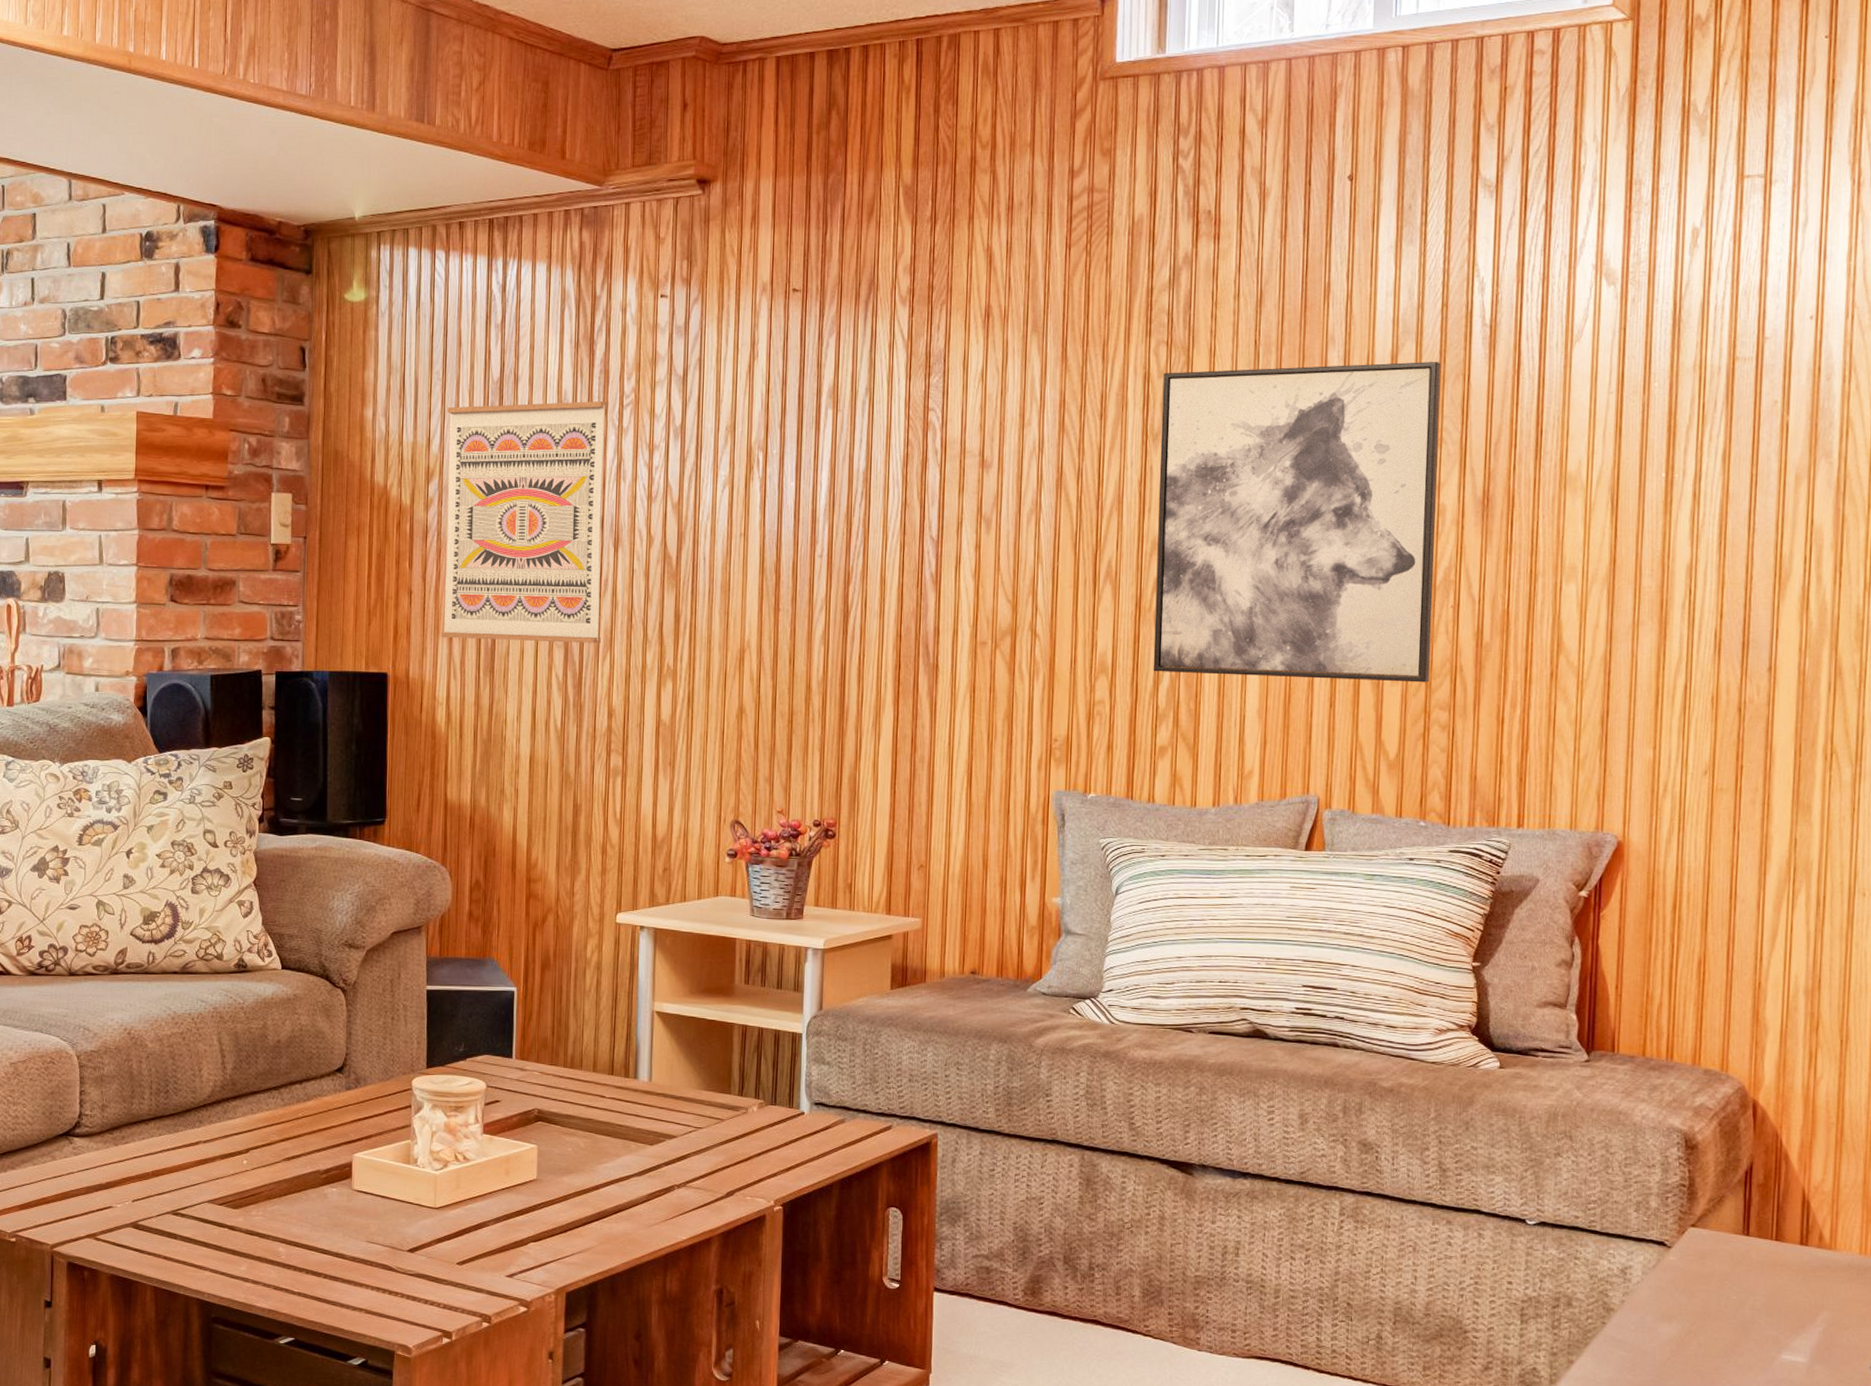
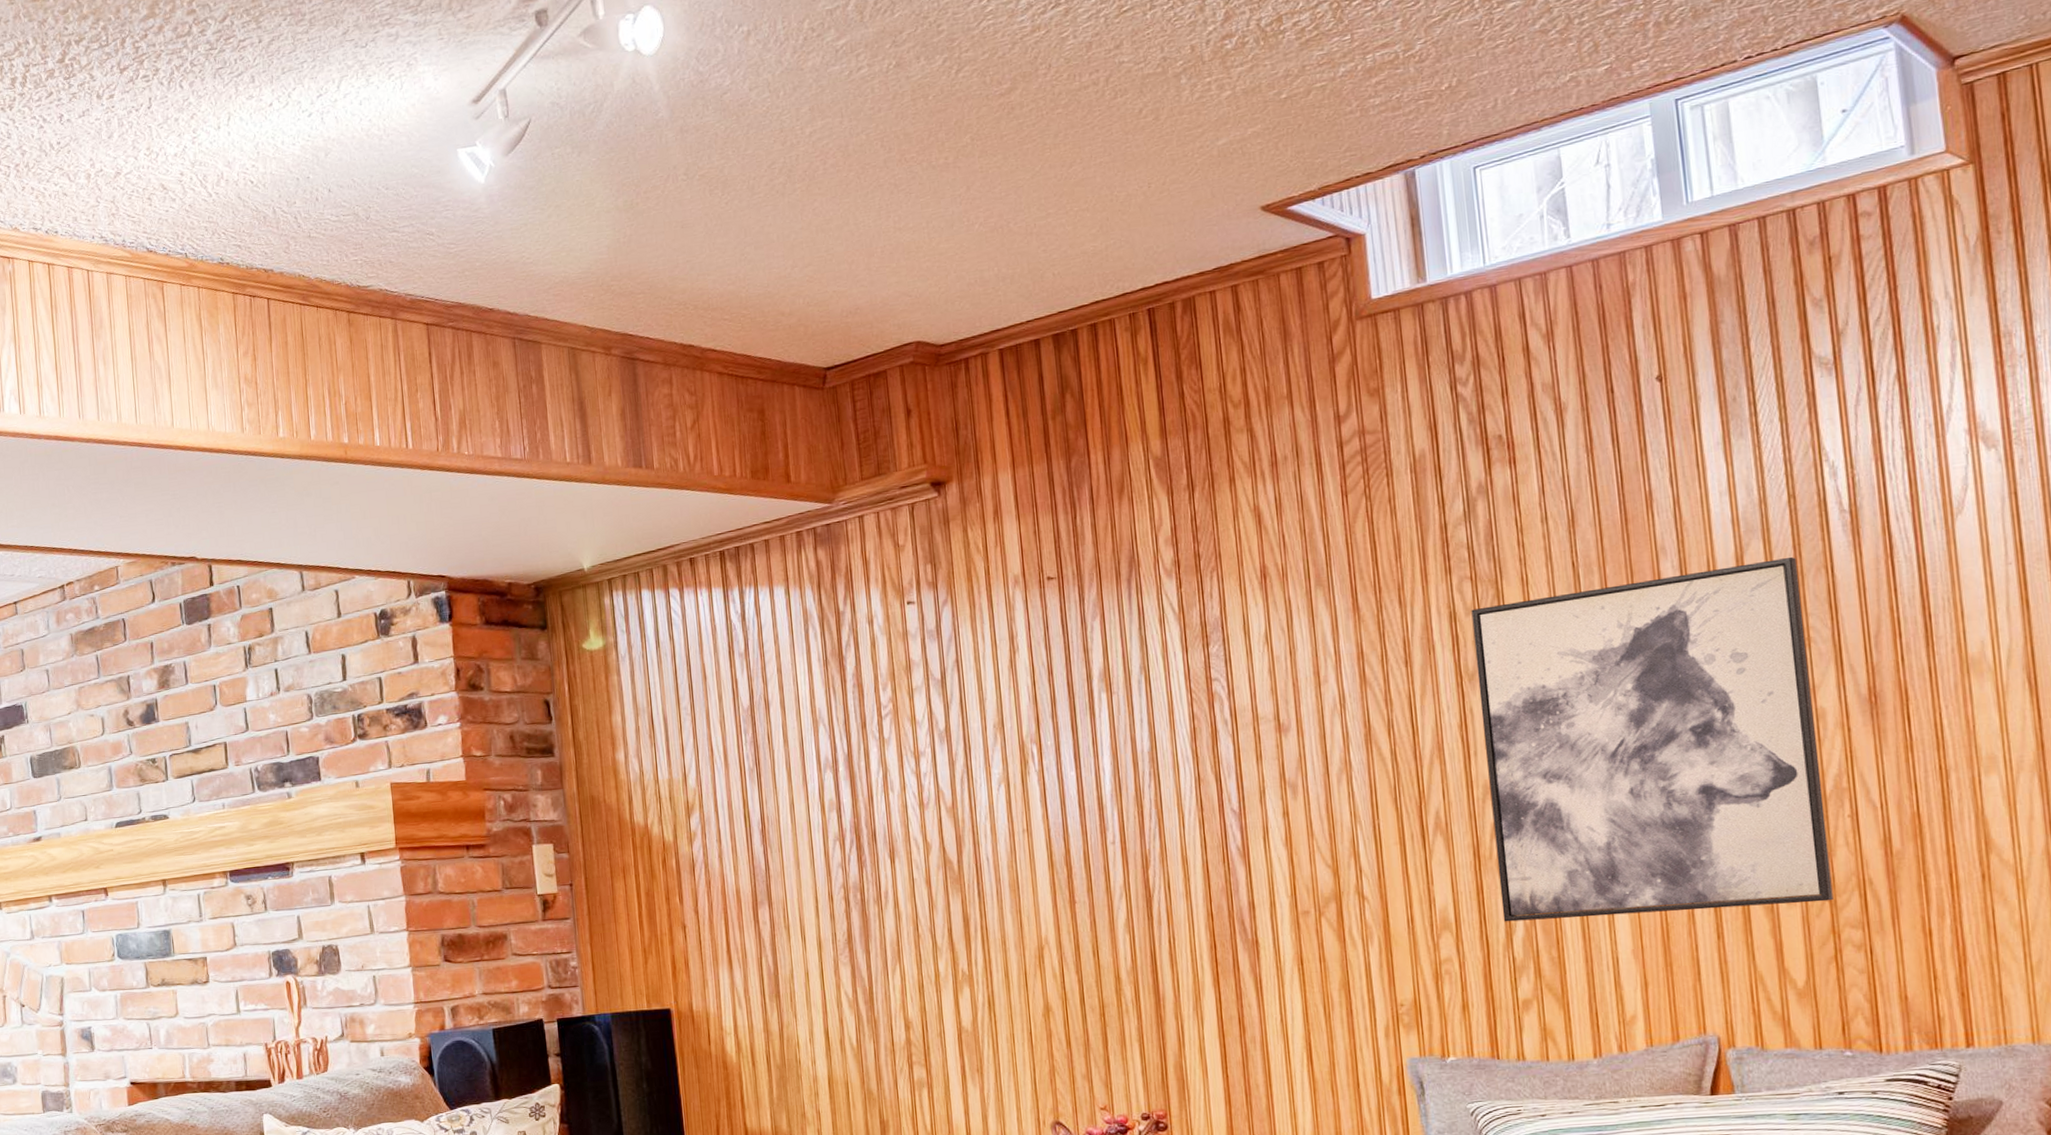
wall art: present [441,401,608,644] -> none [700,715,888,968]

